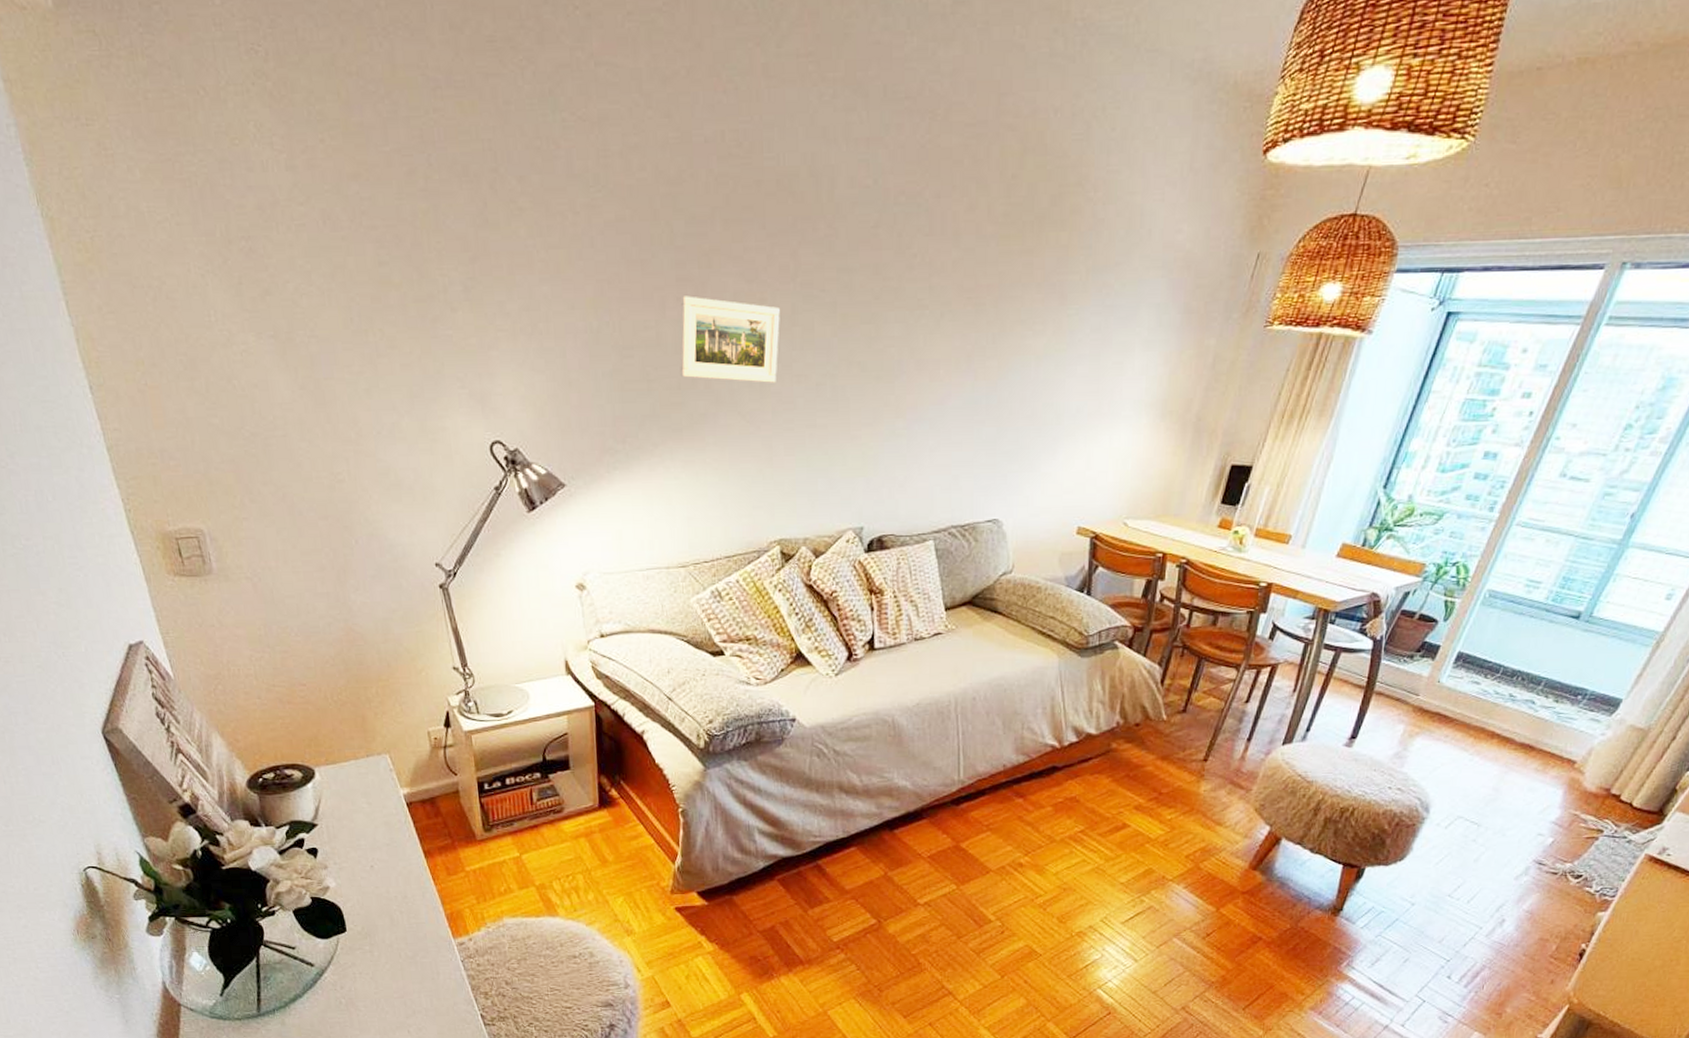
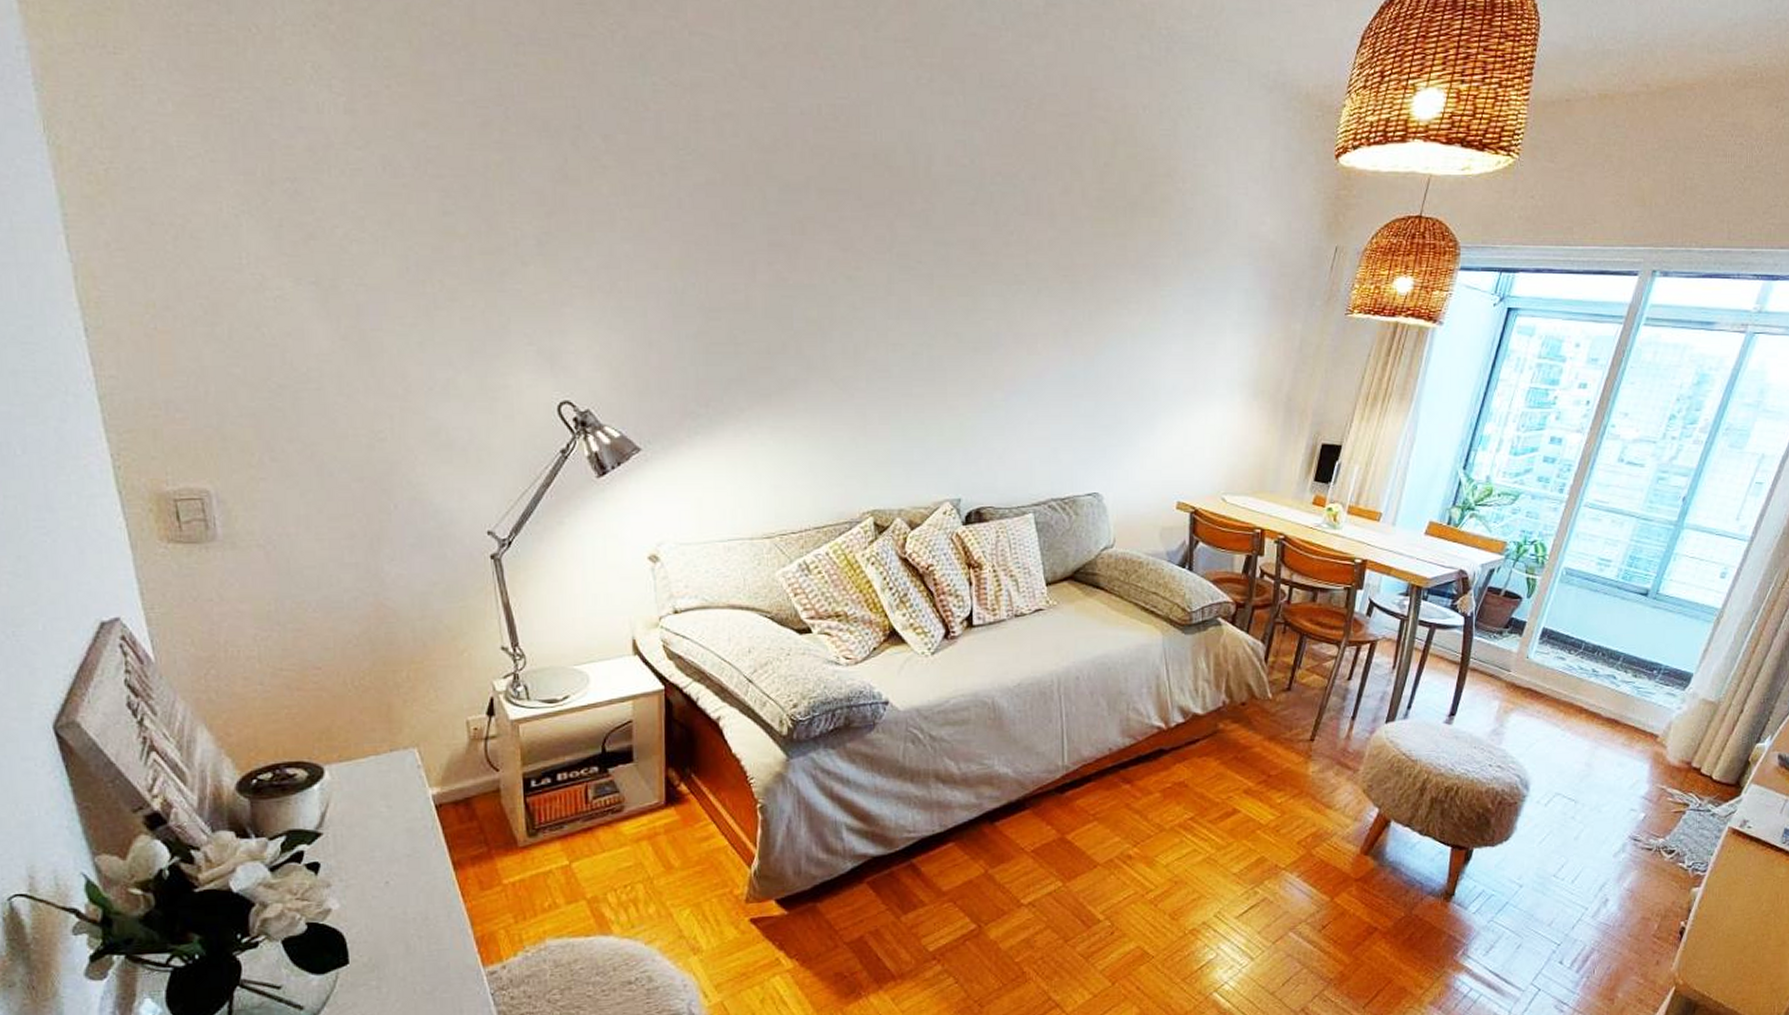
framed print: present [679,296,780,383] -> none [769,261,876,351]

